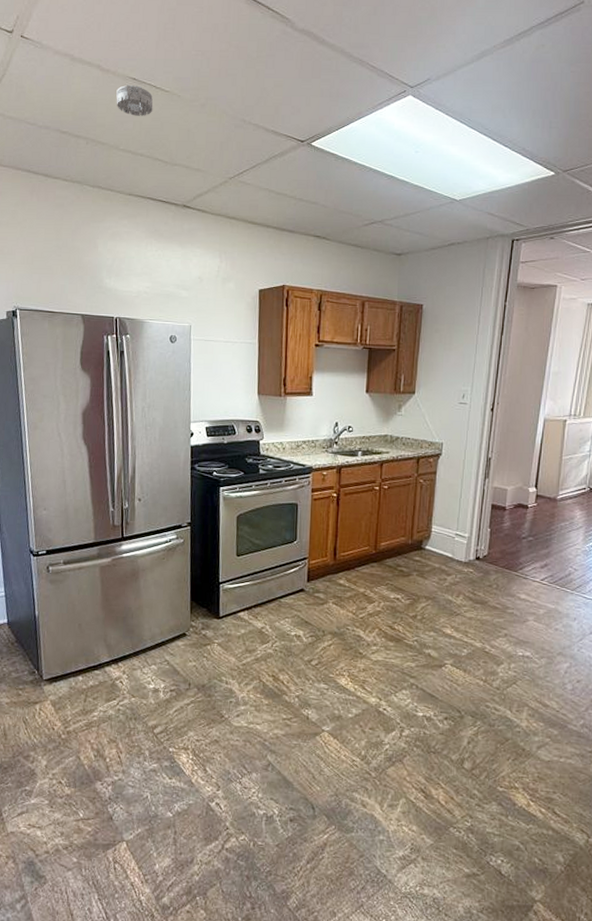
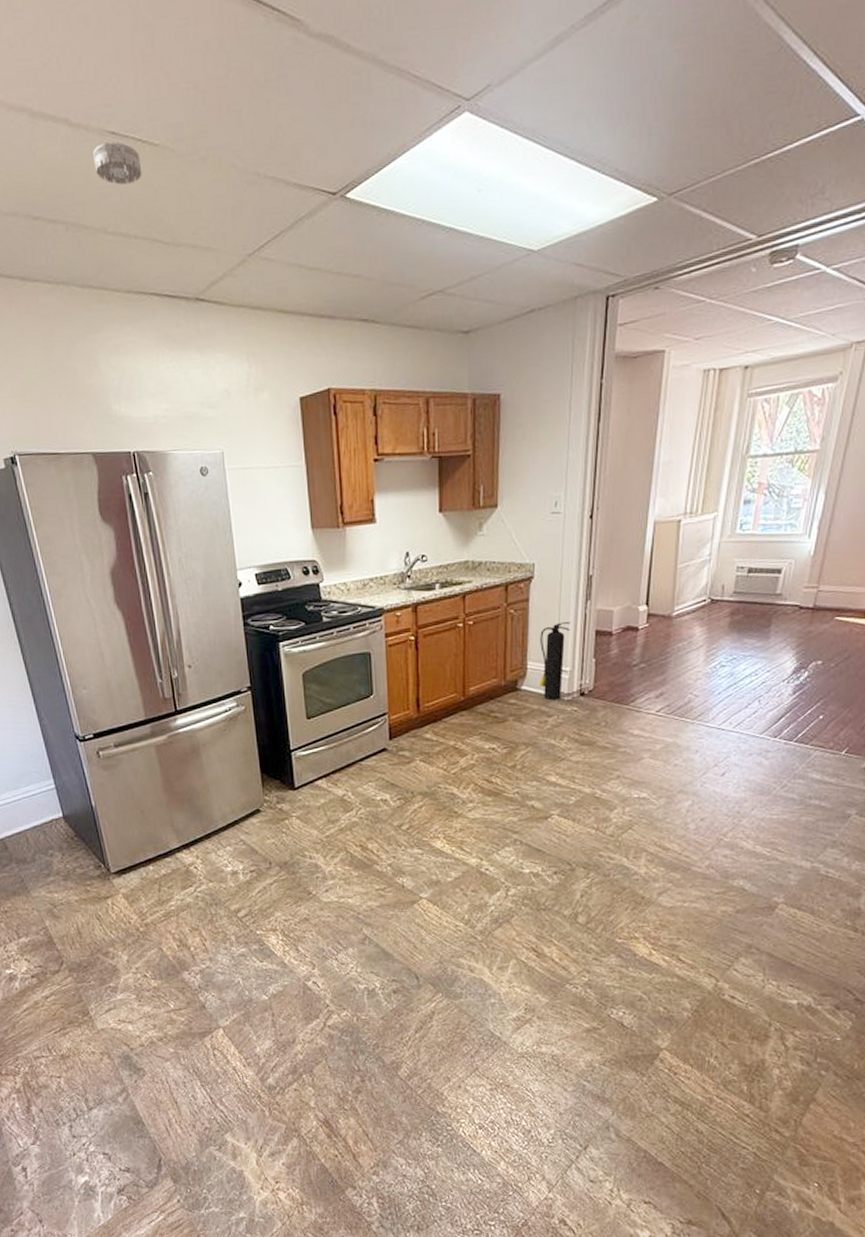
fire extinguisher: none [441,495,470,562] -> present [539,622,570,701]

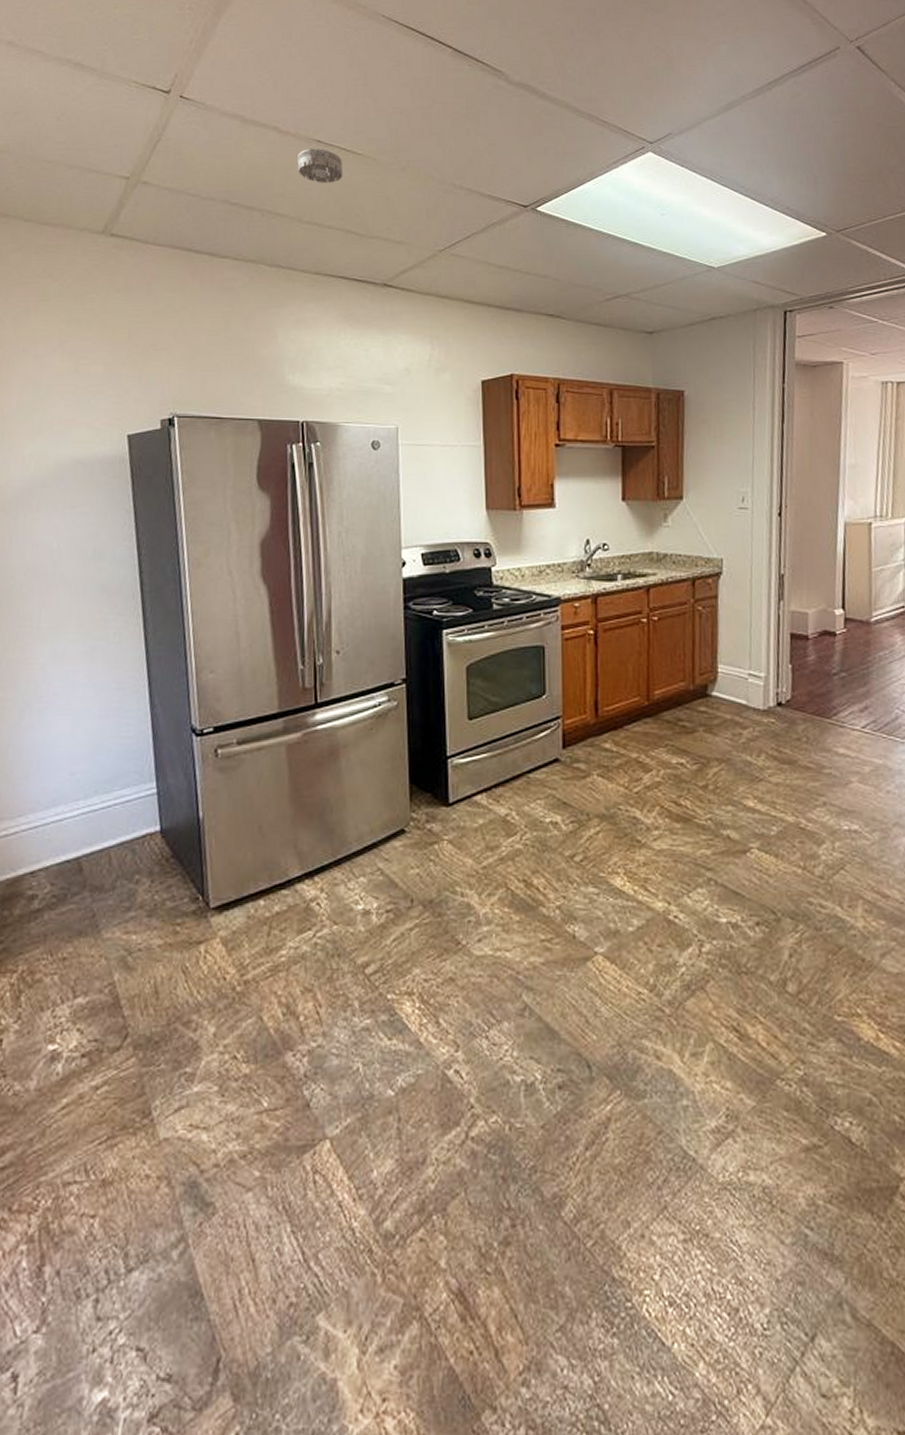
fire extinguisher: present [539,622,570,701] -> none [731,623,763,710]

